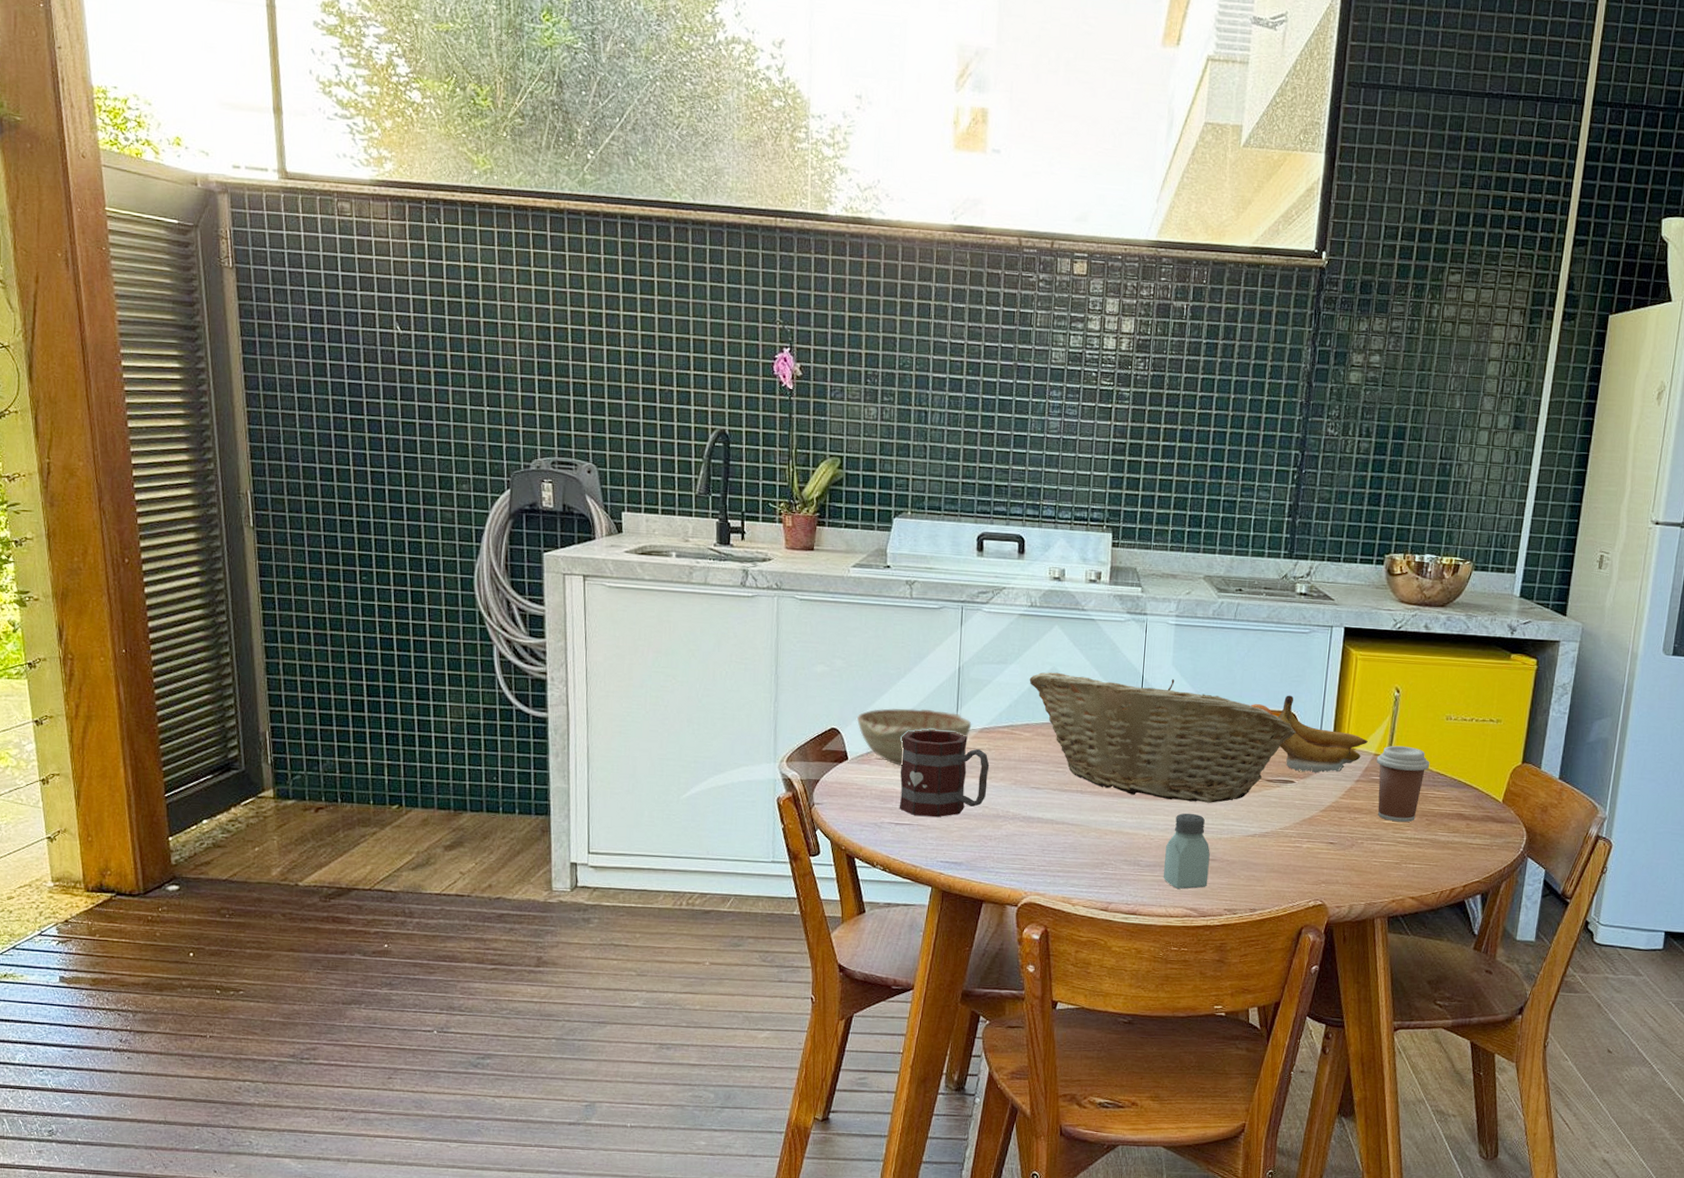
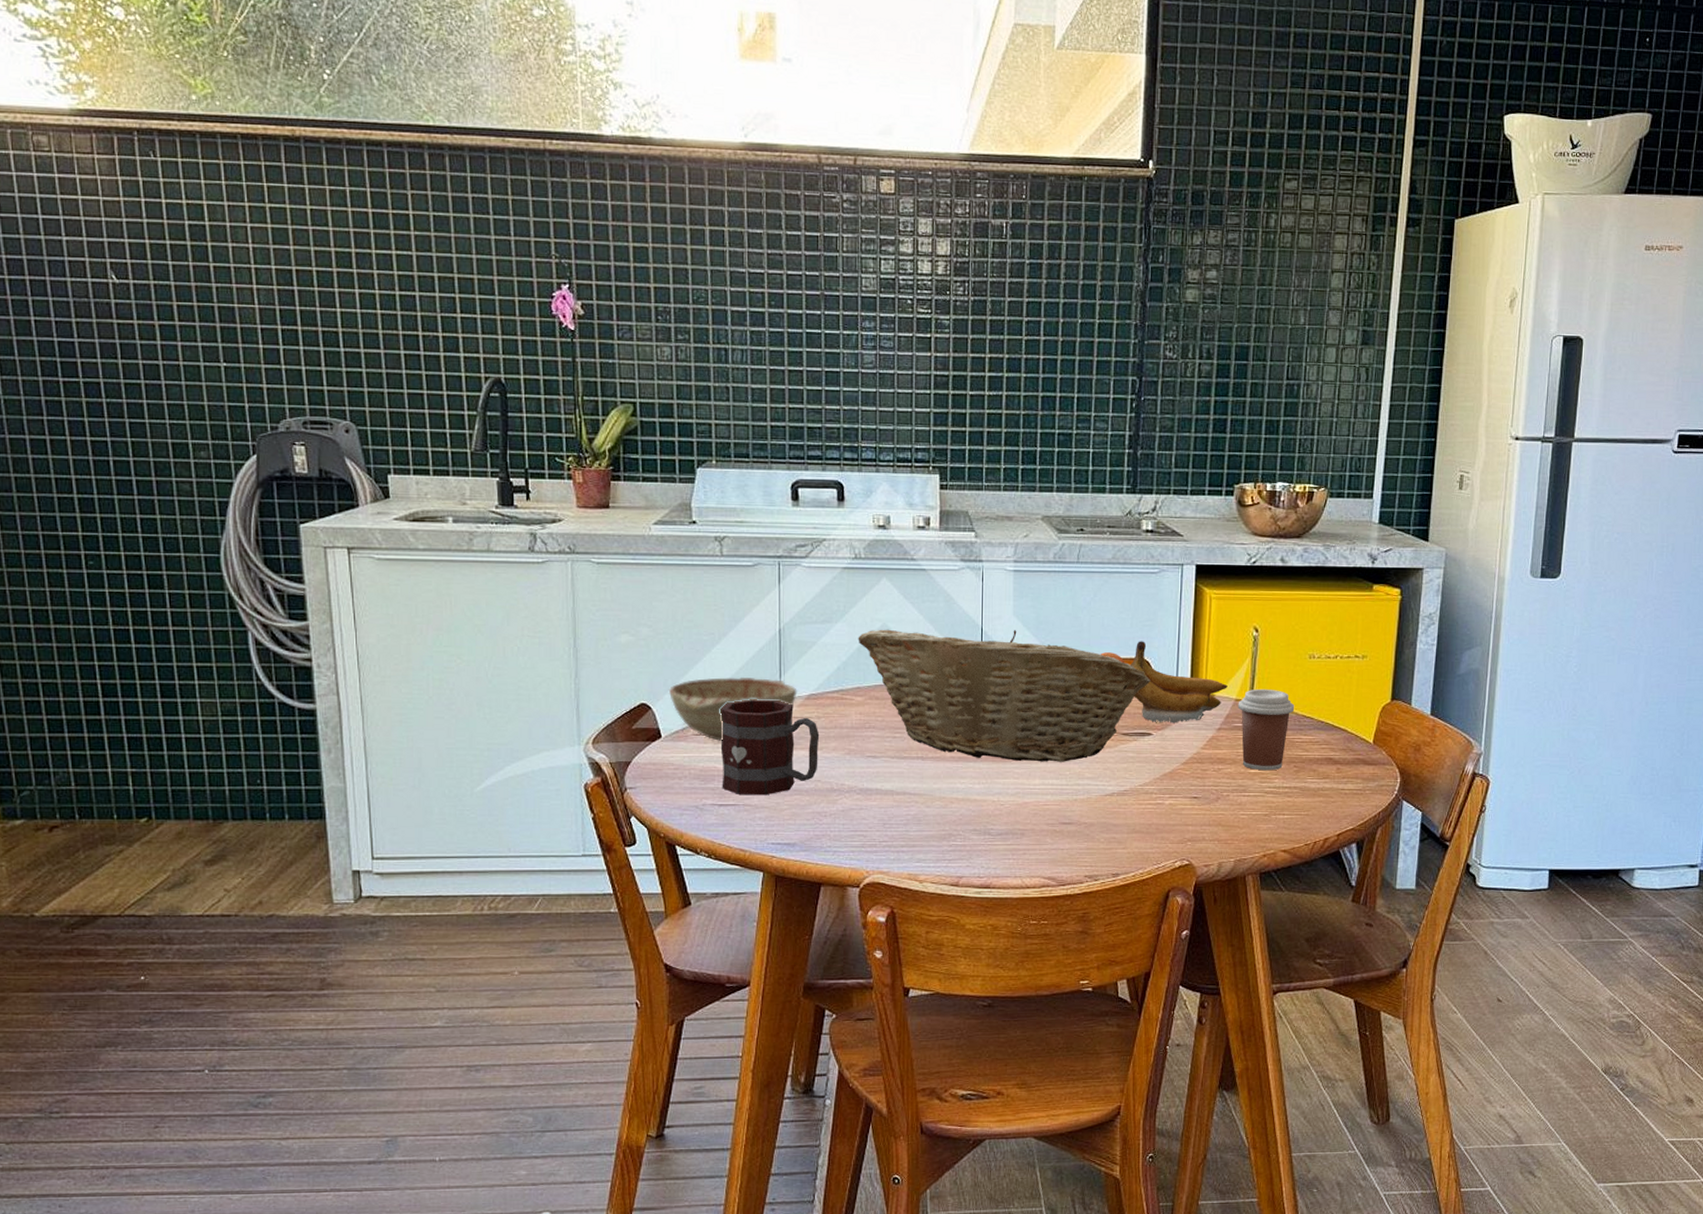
saltshaker: present [1164,813,1210,889] -> none [1017,774,1066,857]

